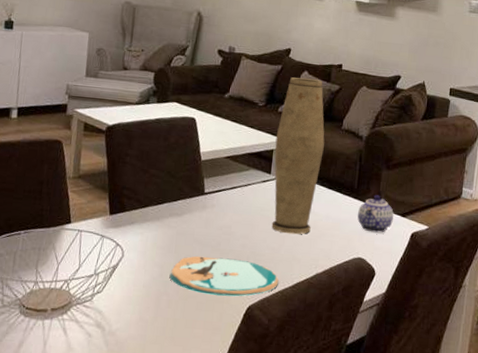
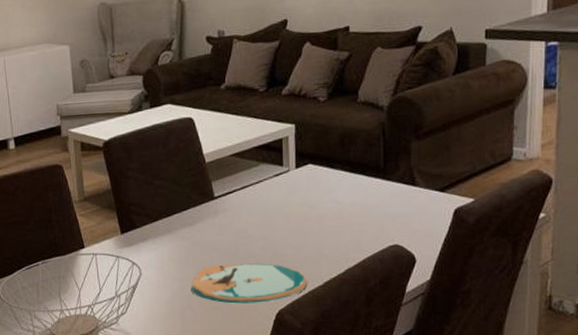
vase: present [271,77,325,235] -> none [283,49,340,229]
teapot: present [357,195,394,233] -> none [388,171,431,215]

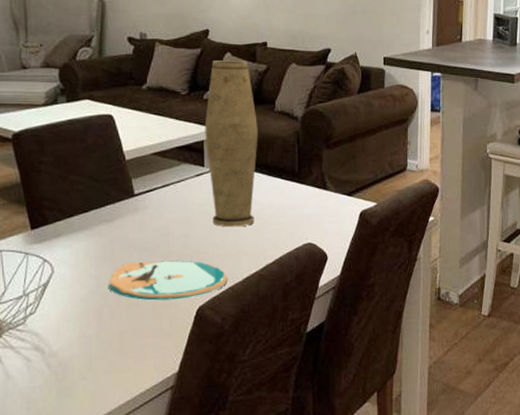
vase: none [283,49,340,229] -> present [204,61,258,228]

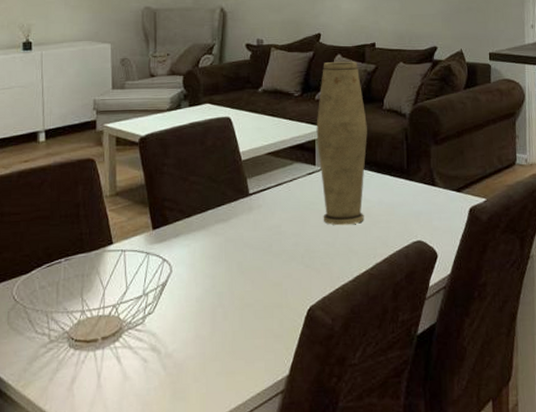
plate: present [108,260,227,301] -> none [222,259,338,301]

